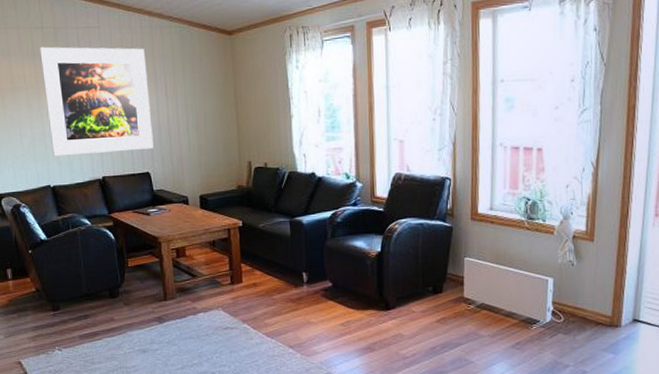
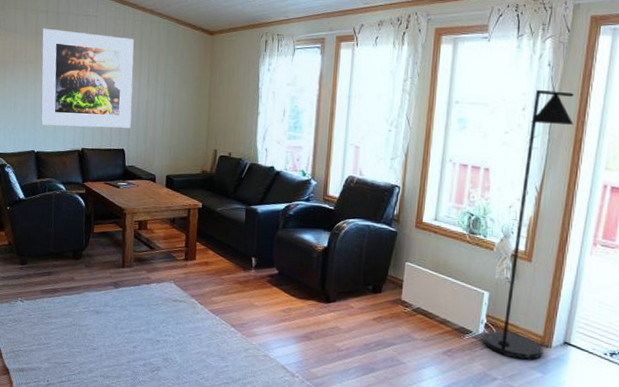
floor lamp: none [551,57,625,342] -> present [483,90,575,359]

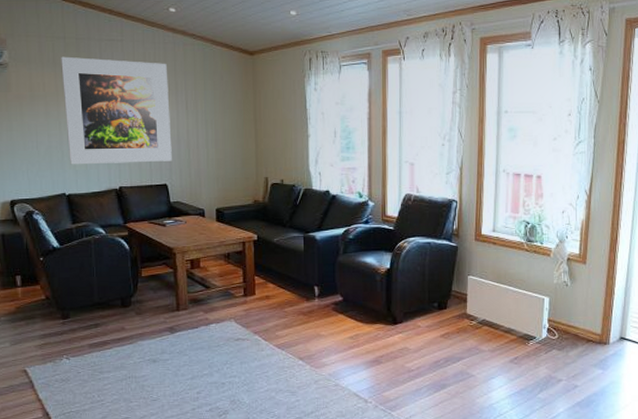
floor lamp: present [483,90,575,359] -> none [546,95,616,358]

